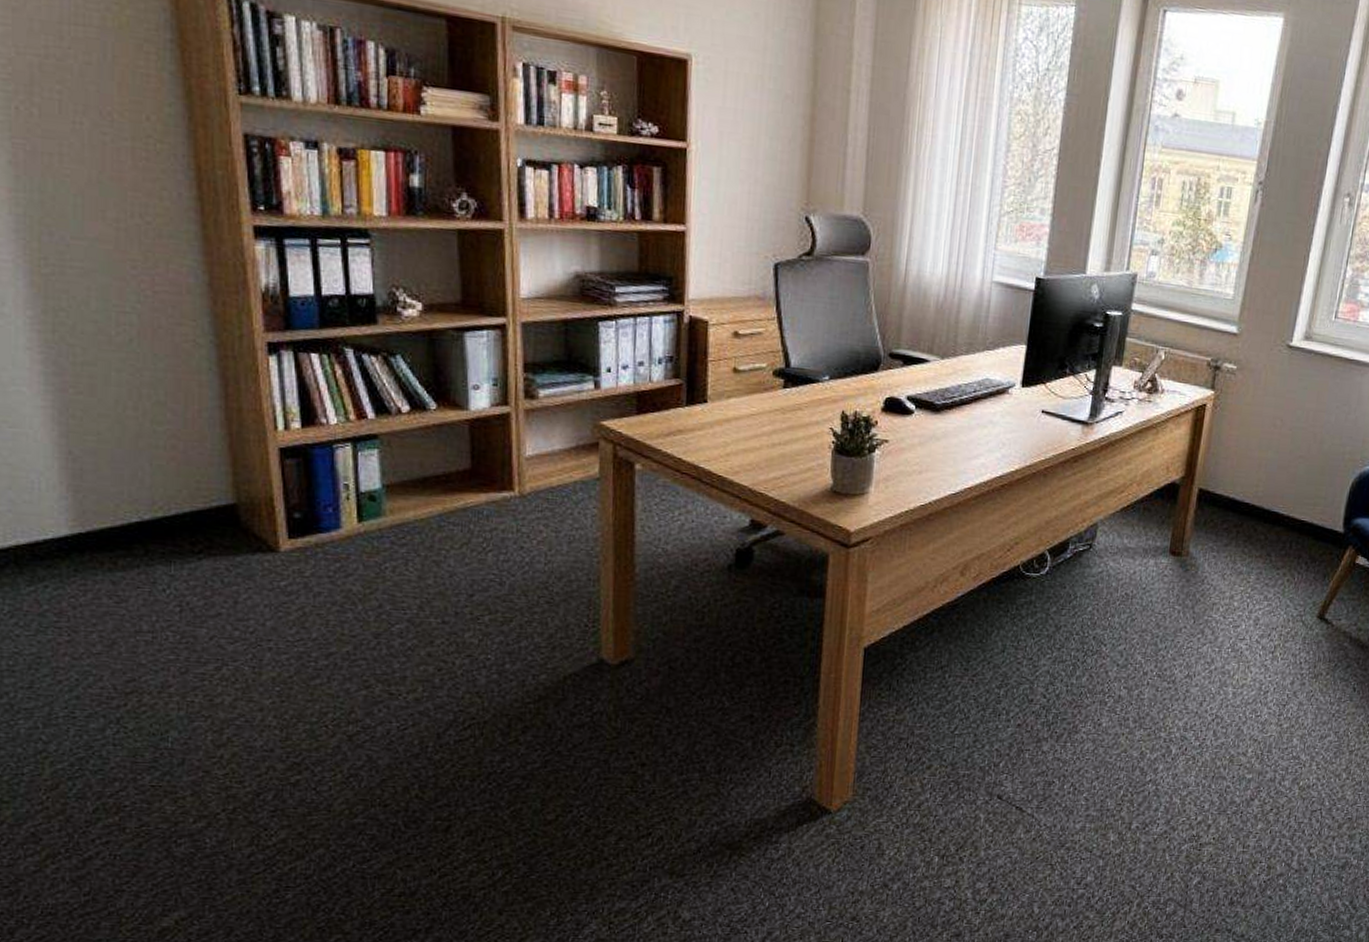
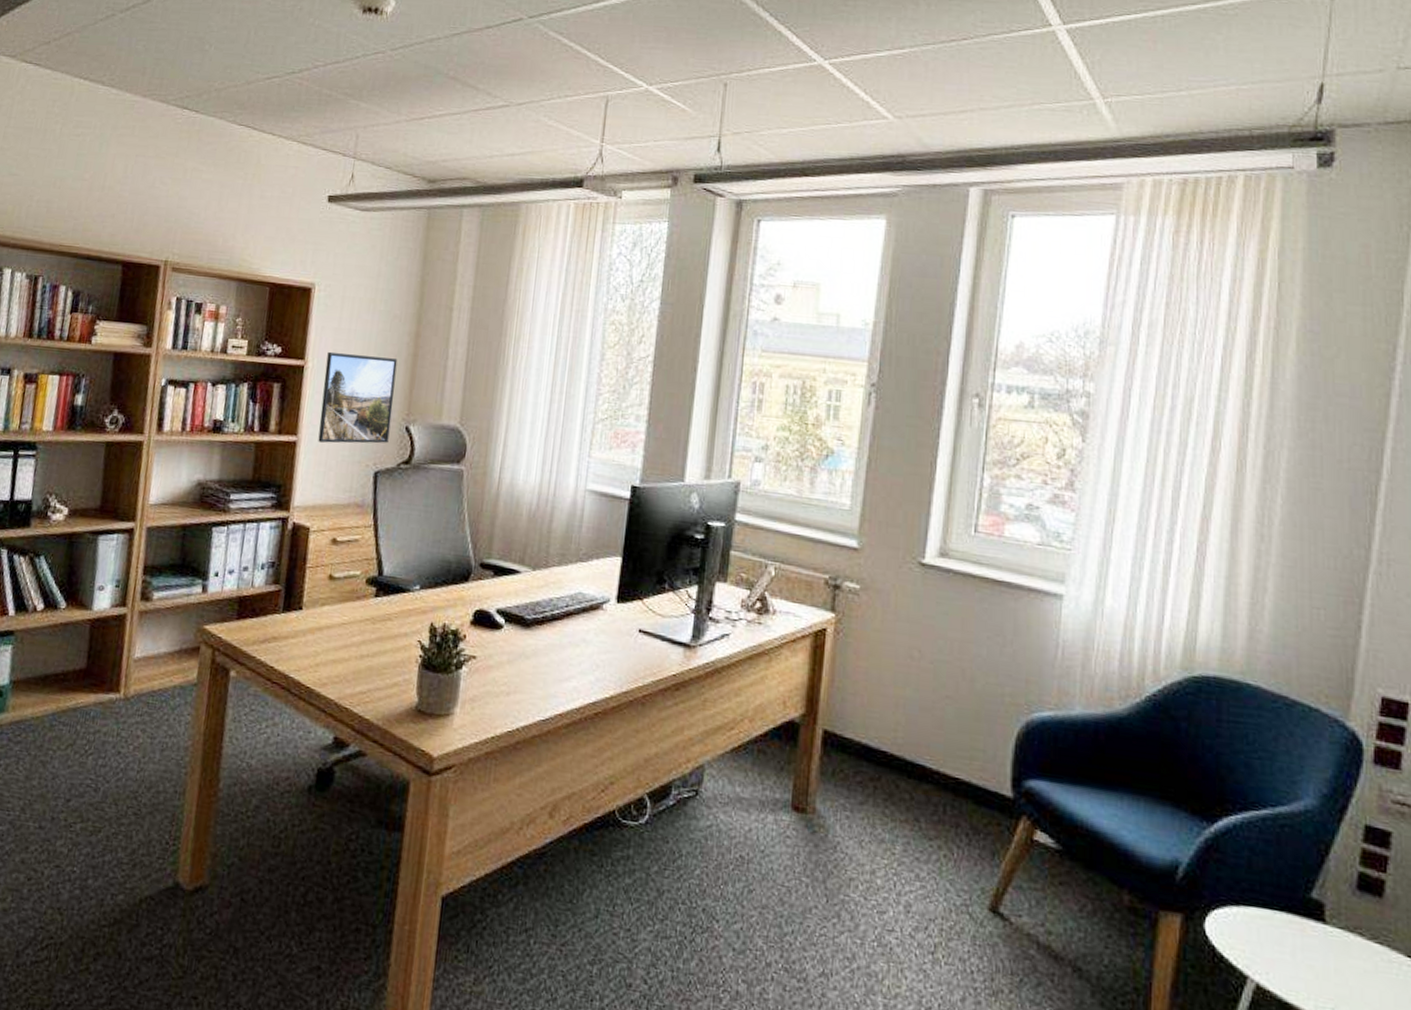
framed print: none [709,133,792,234] -> present [318,351,398,444]

